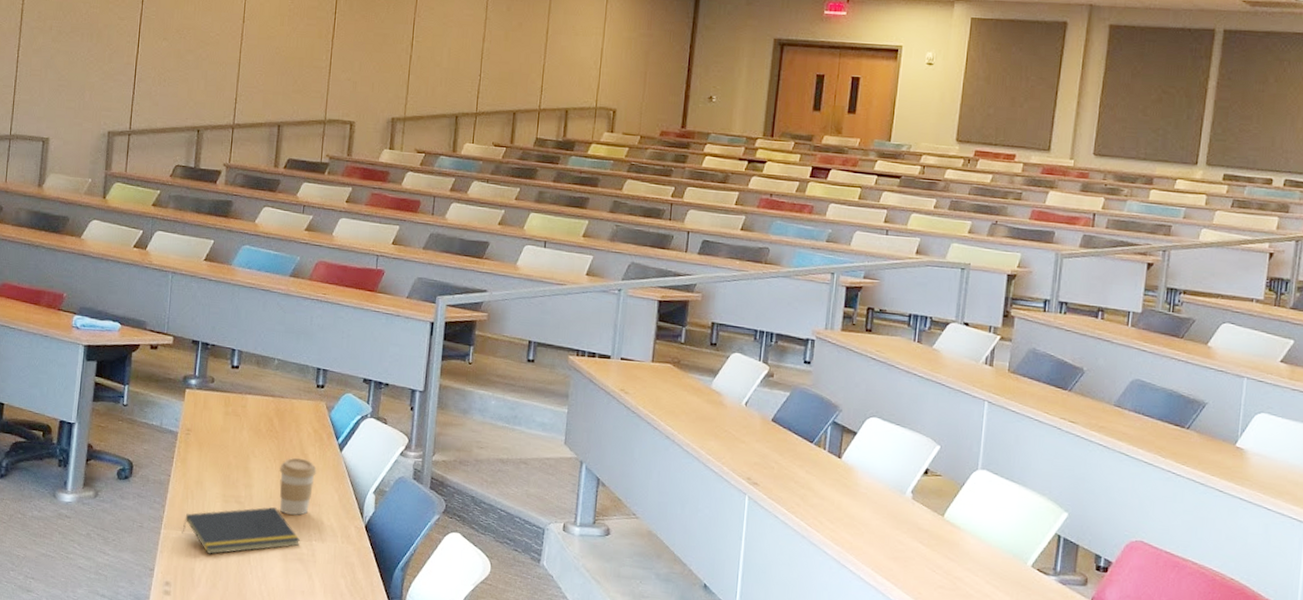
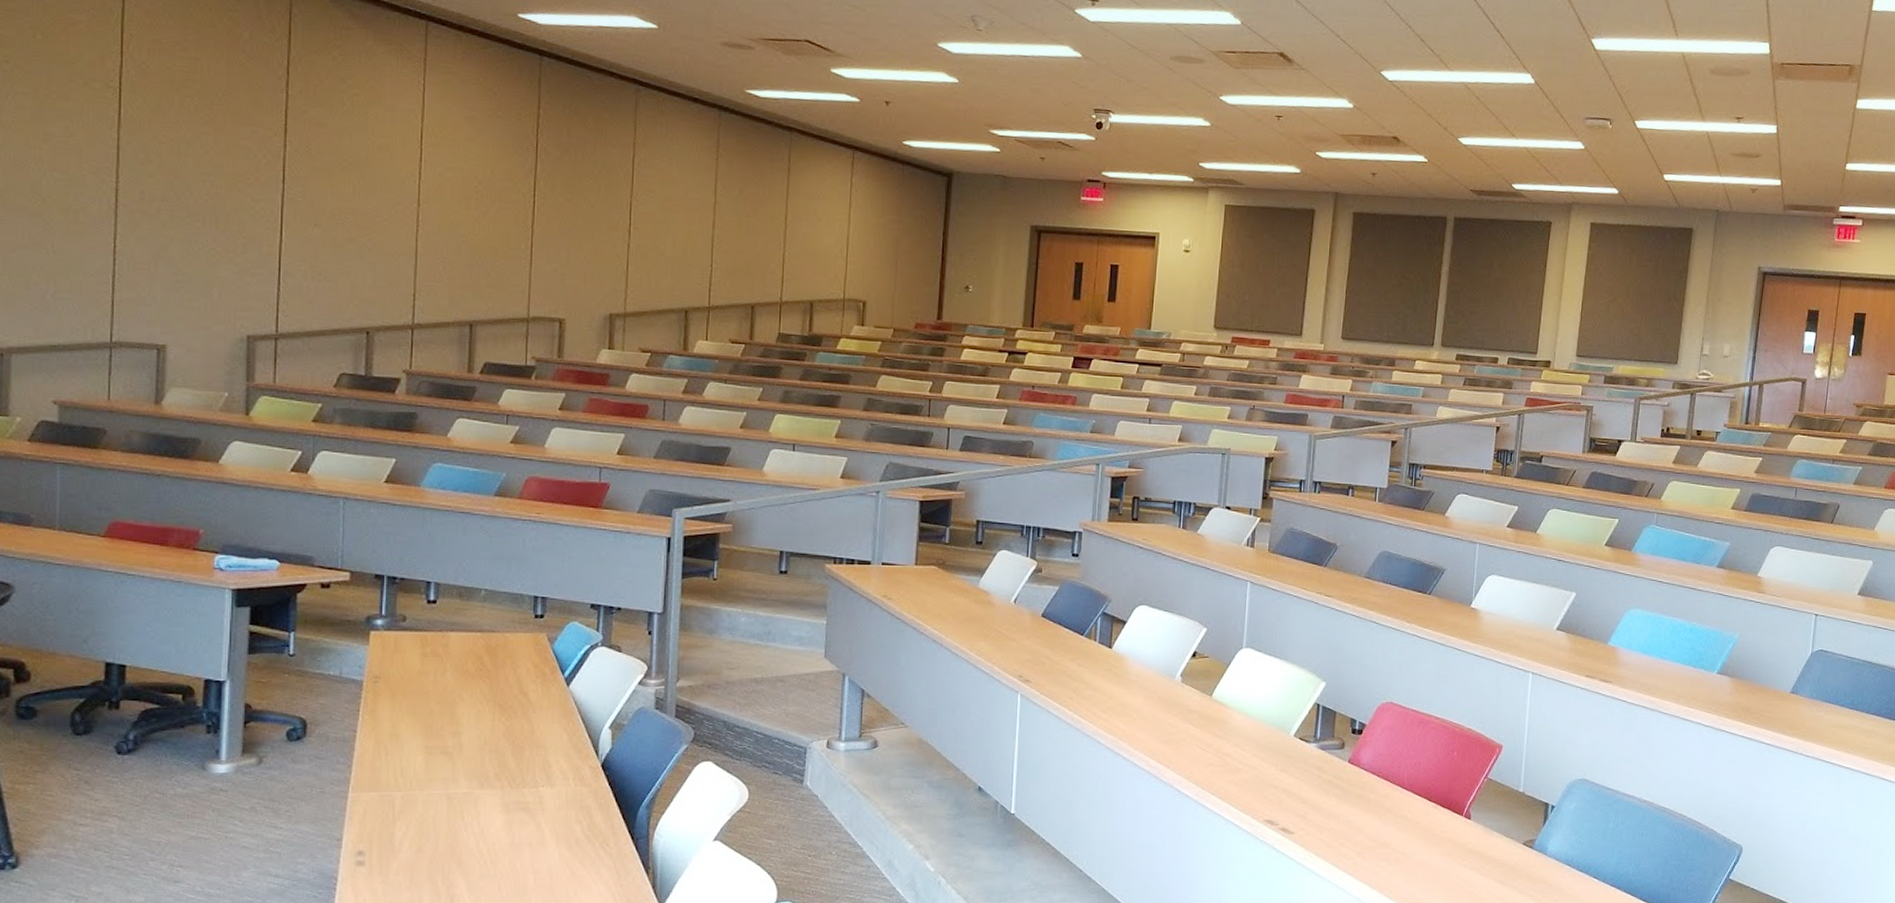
notepad: present [182,506,301,555] -> none [375,754,525,816]
coffee cup: present [279,457,317,515] -> none [494,697,540,761]

